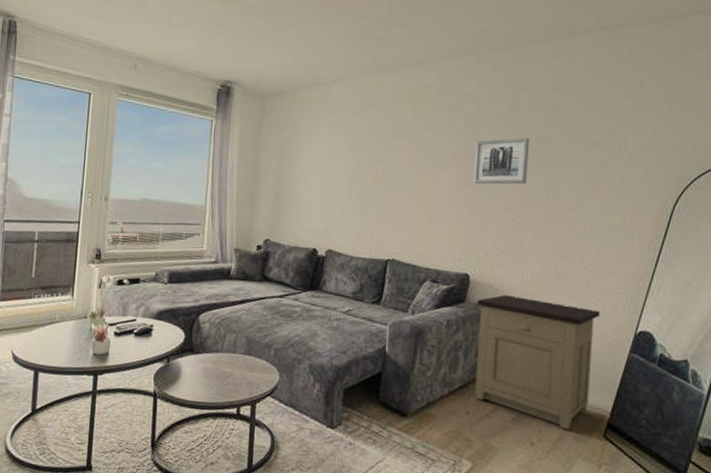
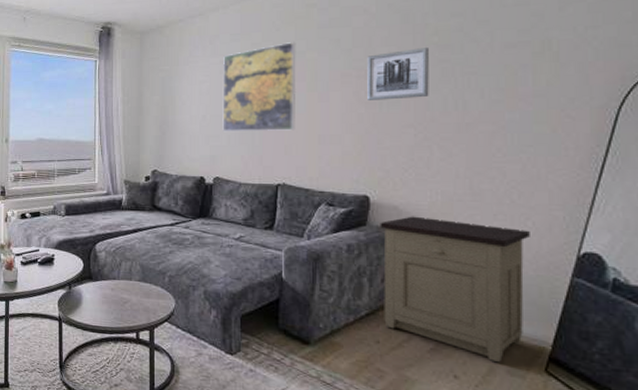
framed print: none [338,121,413,208] -> present [222,42,297,132]

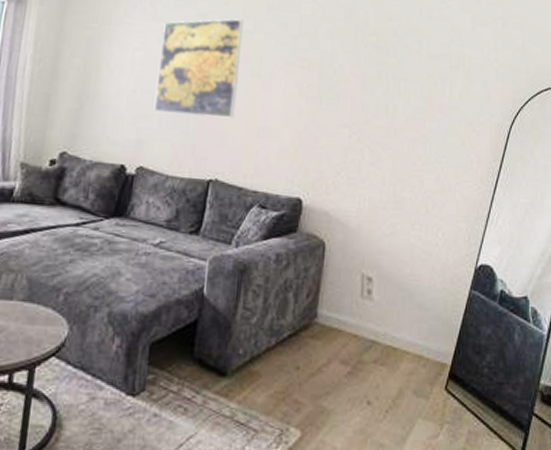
wall art: present [367,48,429,100] -> none [309,46,367,98]
nightstand: present [380,216,530,363] -> none [306,223,440,384]

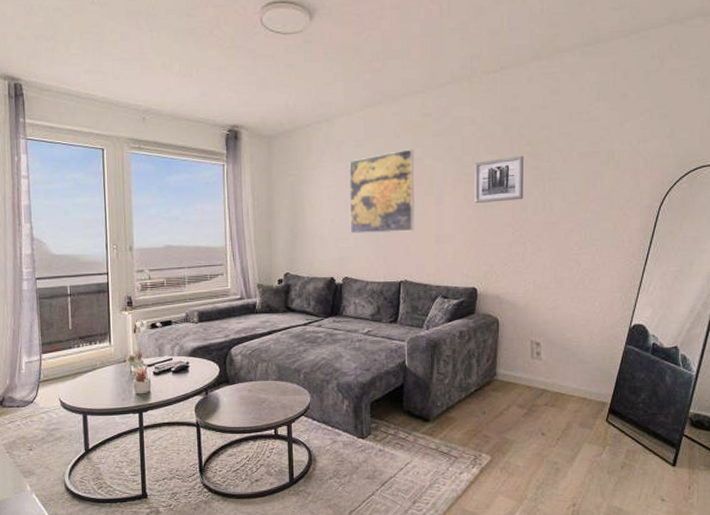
wall art: none [309,46,367,98] -> present [474,156,524,203]

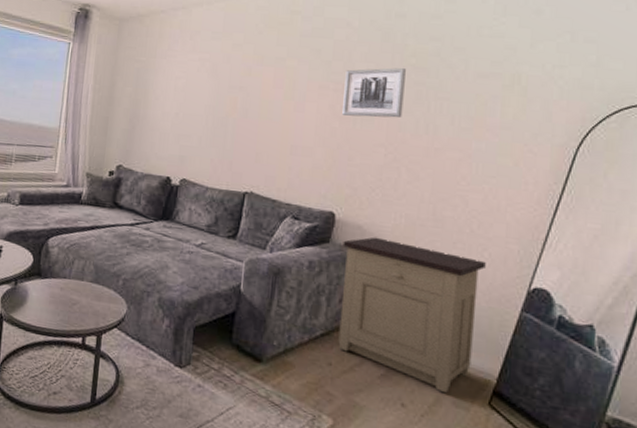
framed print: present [348,149,415,233] -> none [194,47,277,138]
nightstand: none [485,303,597,419] -> present [338,237,486,394]

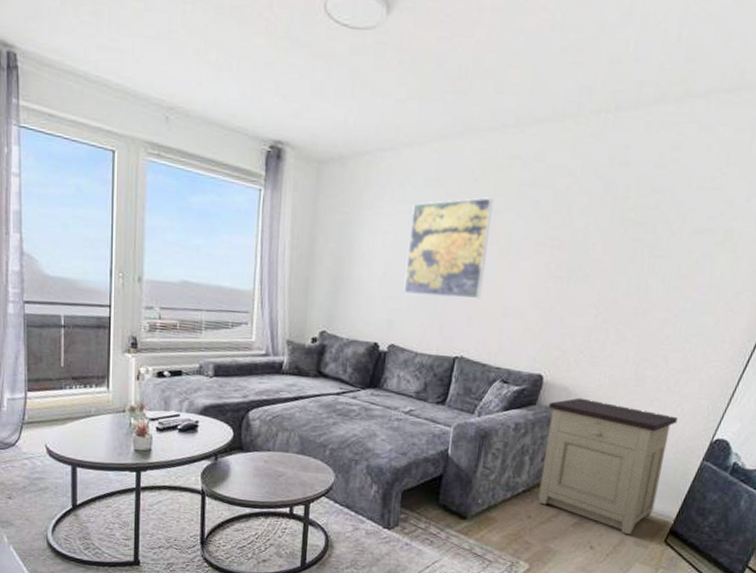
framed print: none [194,47,277,138] -> present [403,197,494,300]
wall art: present [342,68,406,118] -> none [557,222,624,277]

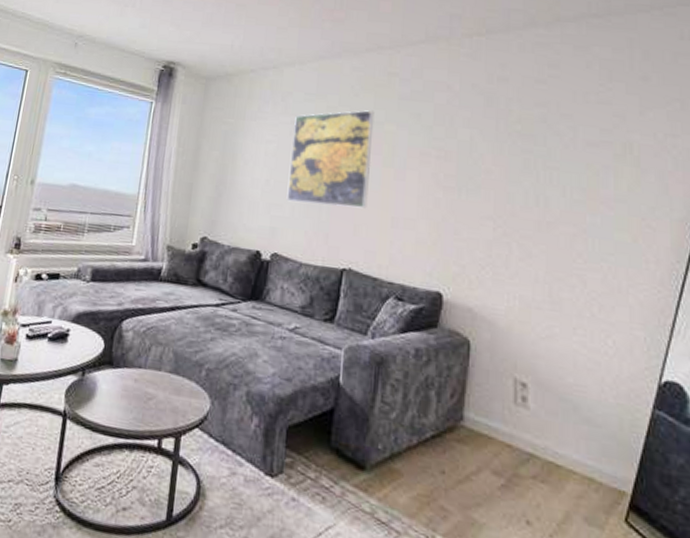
nightstand: present [538,397,678,535] -> none [451,321,610,508]

